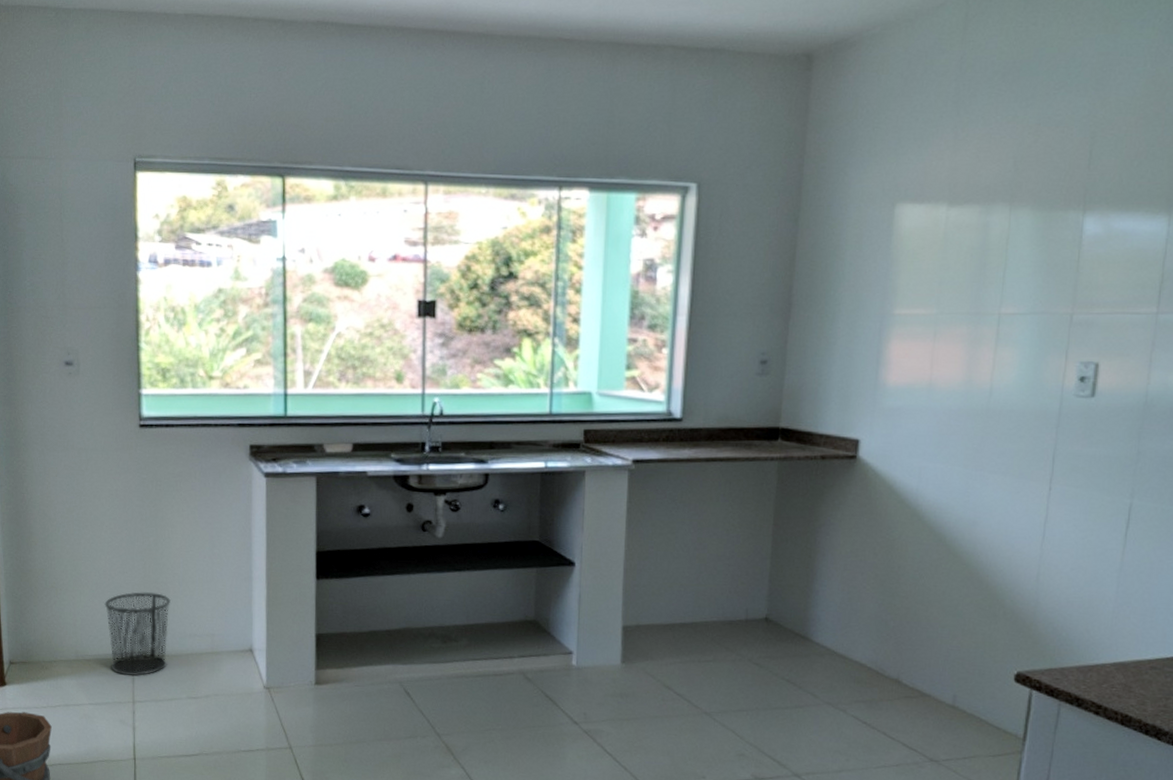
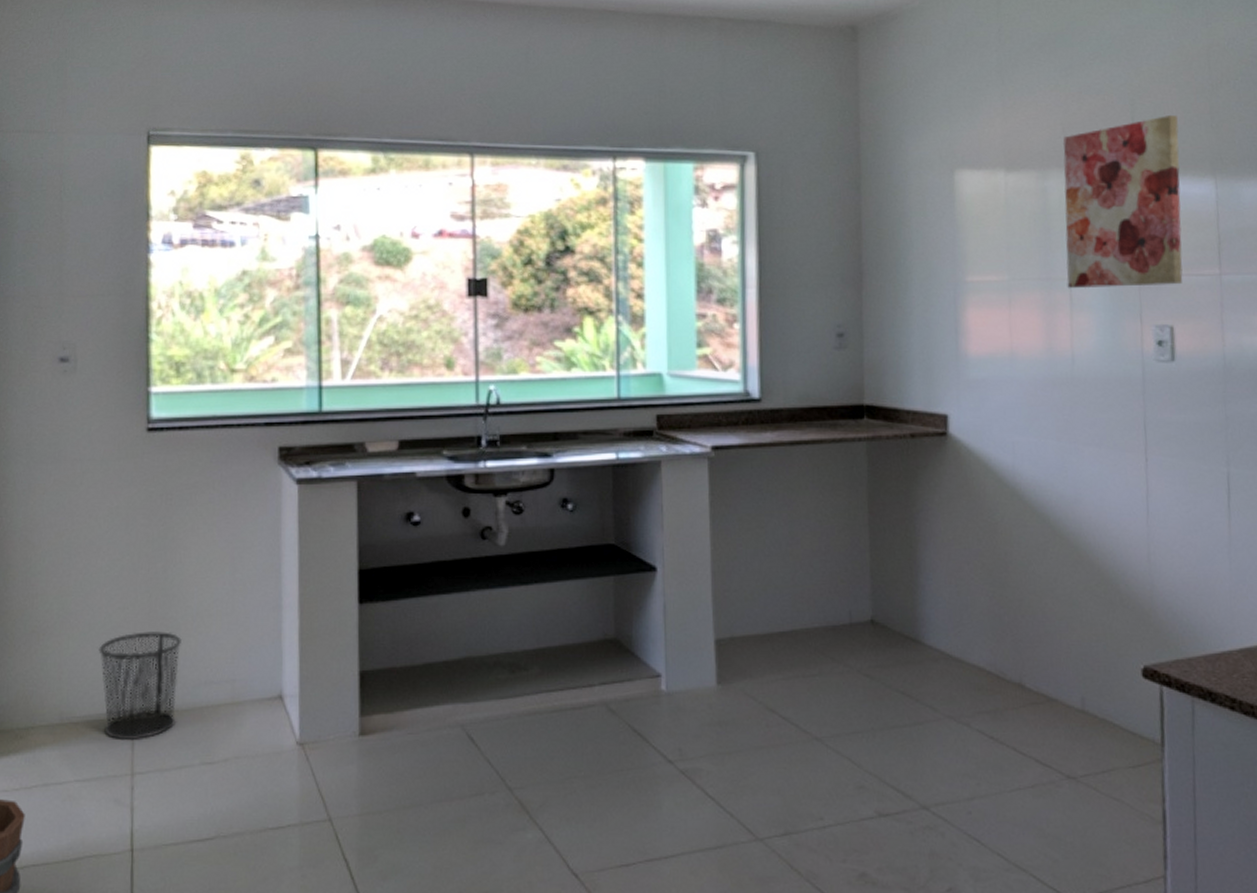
wall art: none [995,149,1139,324] -> present [1062,115,1183,289]

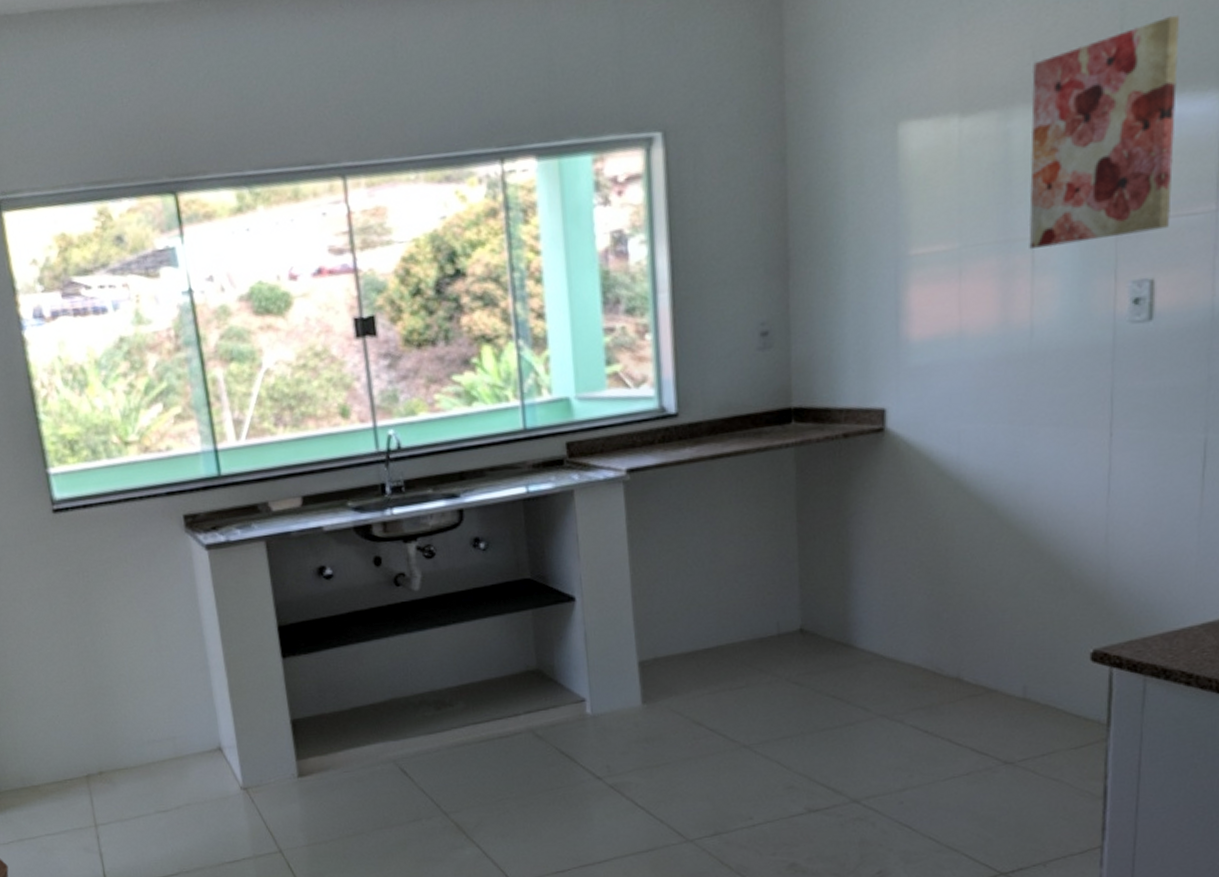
waste bin: present [98,632,181,741] -> none [45,699,128,797]

